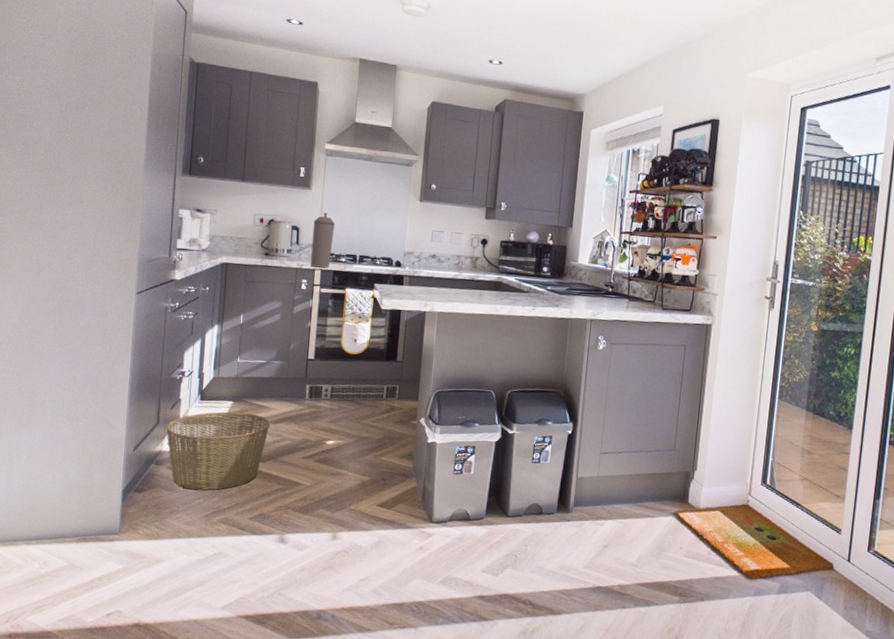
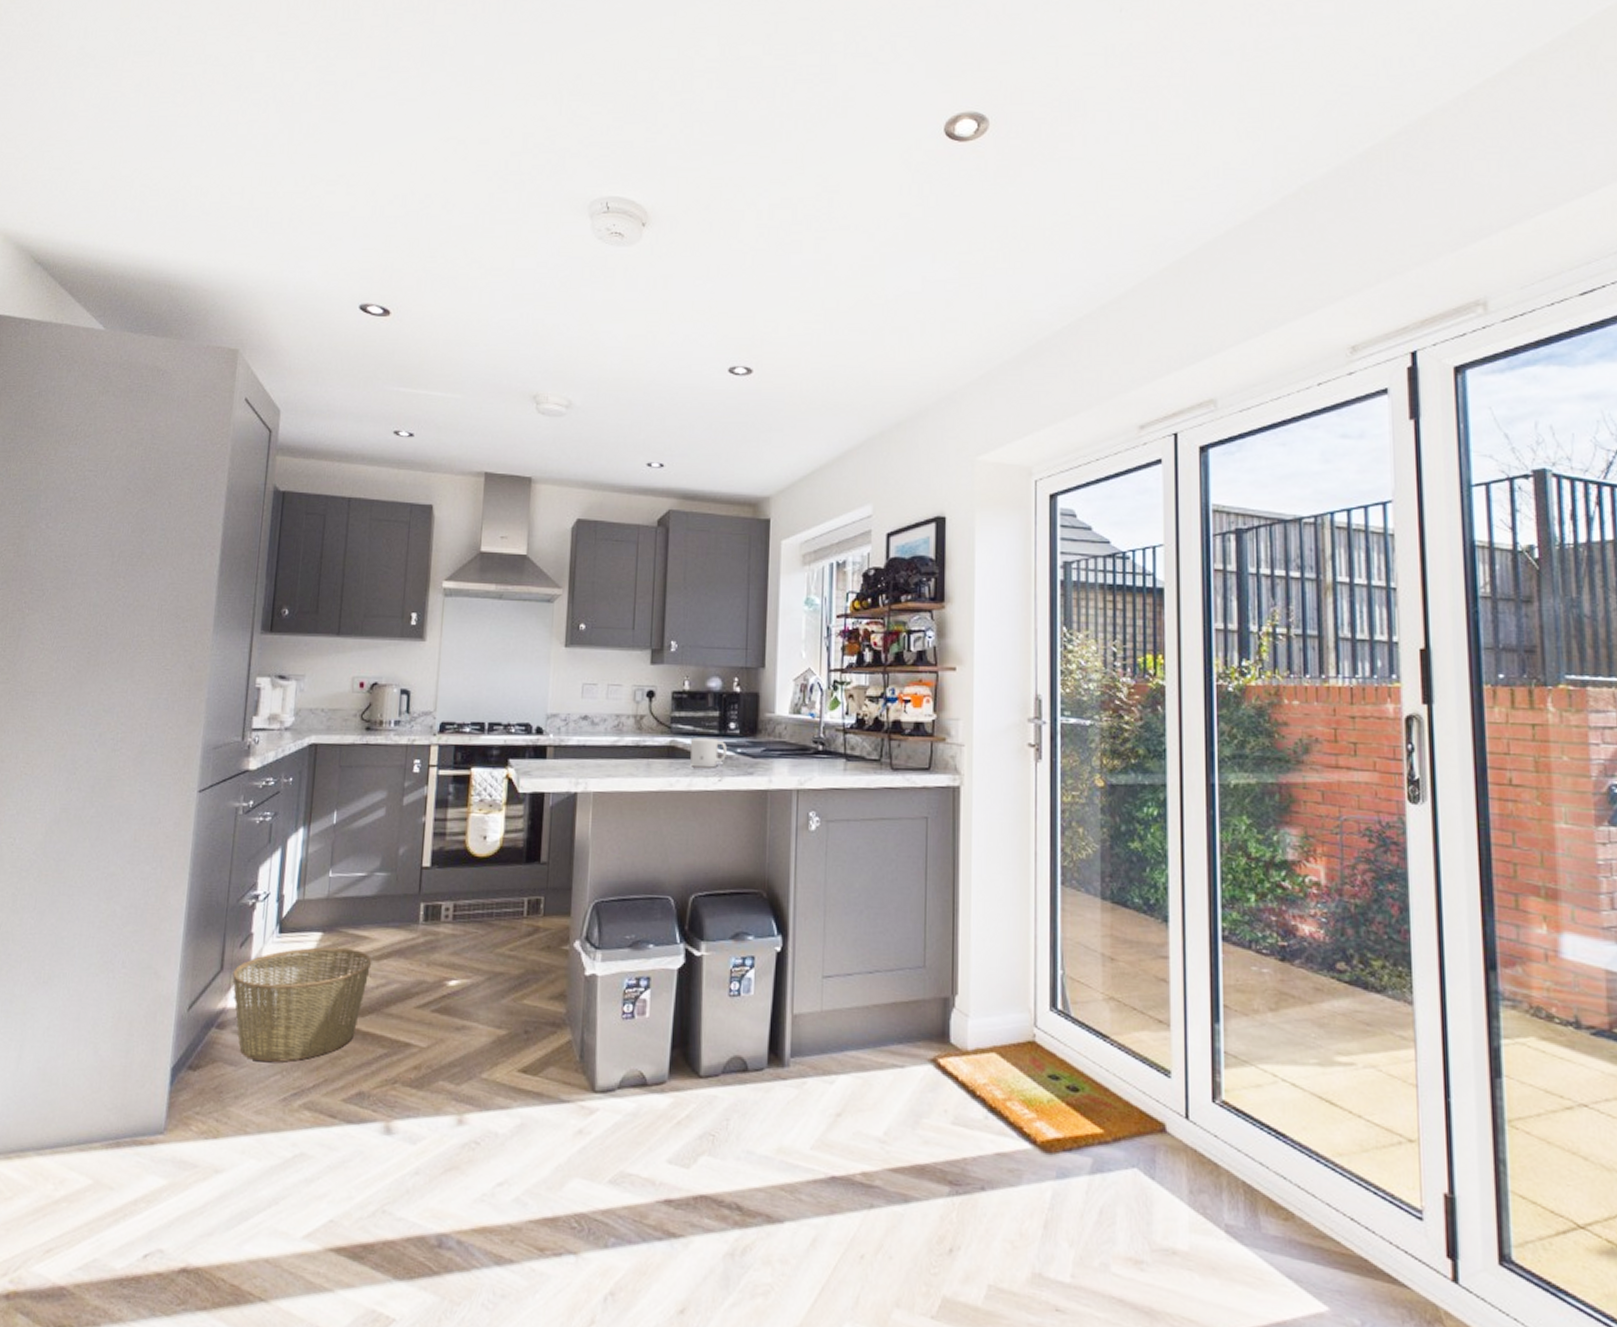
canister: present [310,212,336,268] -> none [424,669,457,743]
mug: none [511,276,541,300] -> present [689,737,728,768]

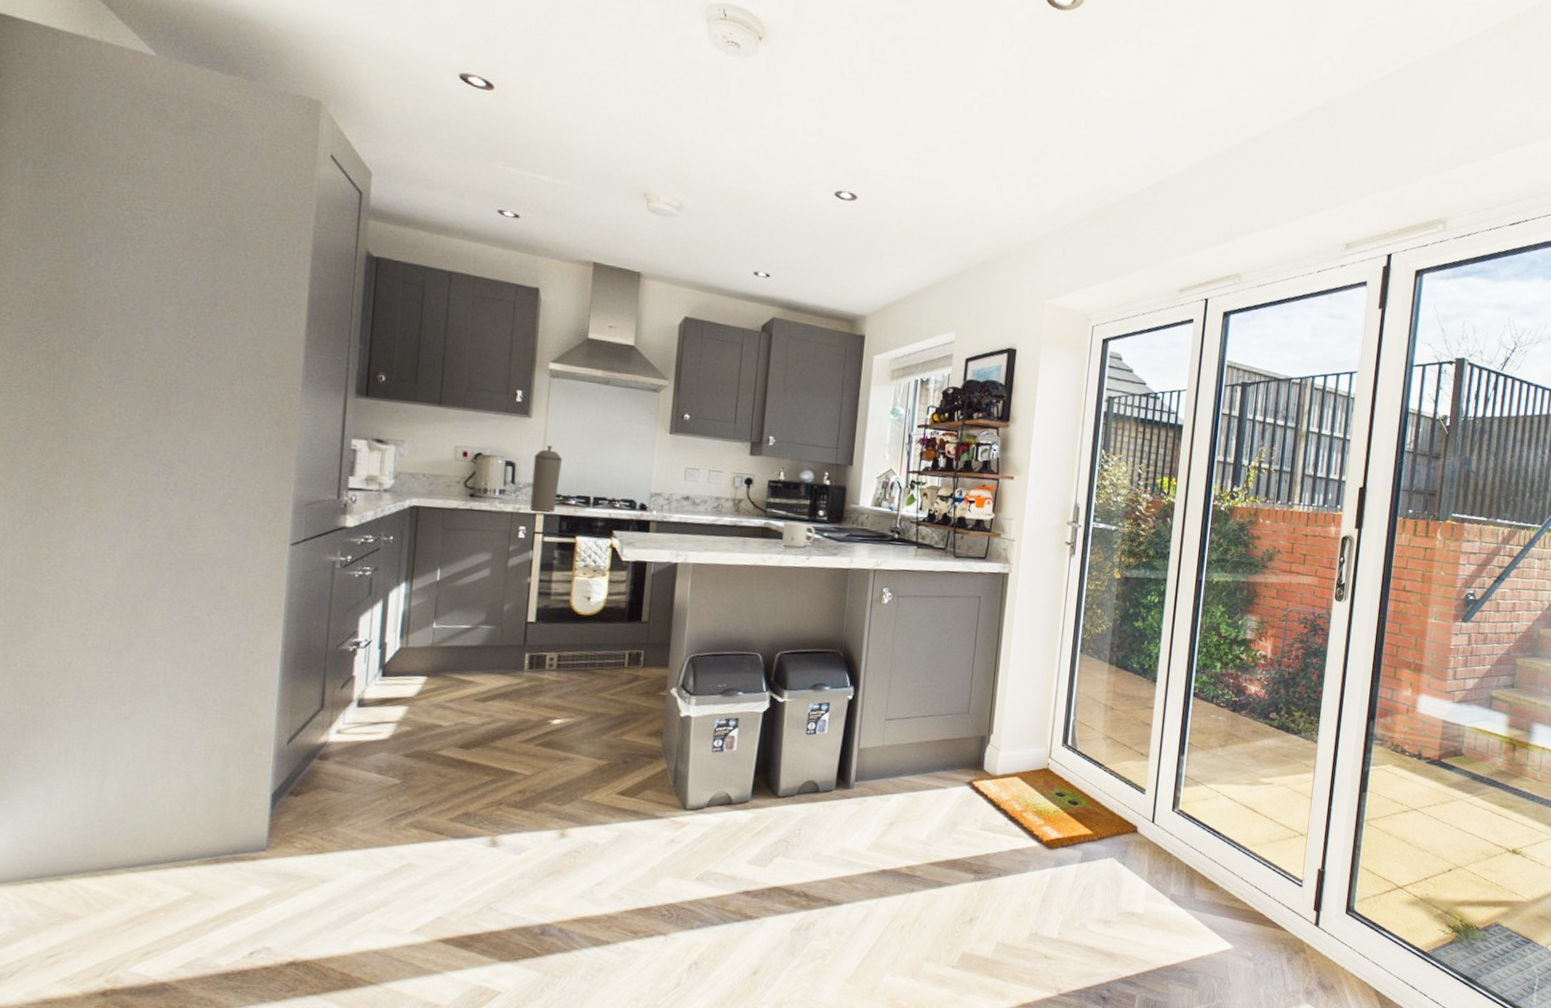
basket: present [232,947,373,1063] -> none [334,689,478,789]
canister: none [424,669,457,743] -> present [529,445,563,513]

